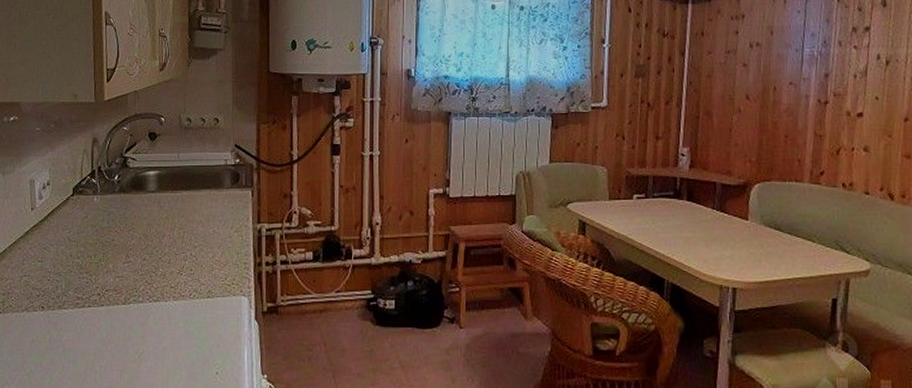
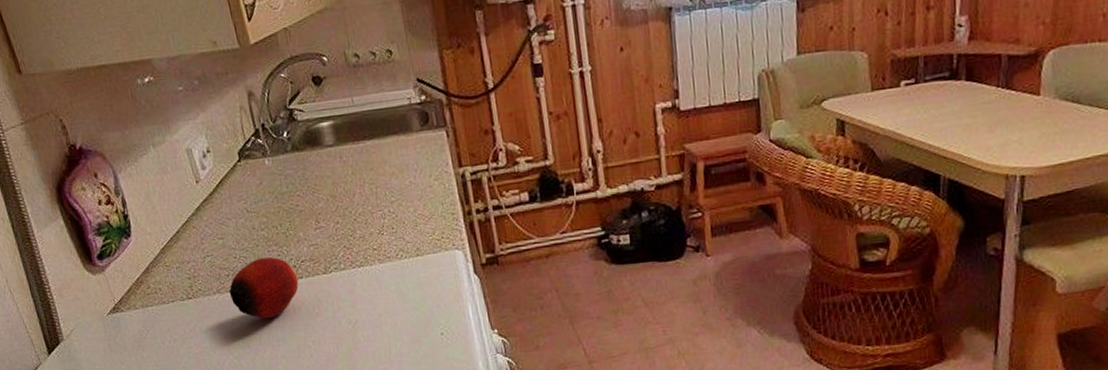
apple: none [35,283,100,340] -> present [228,257,299,319]

